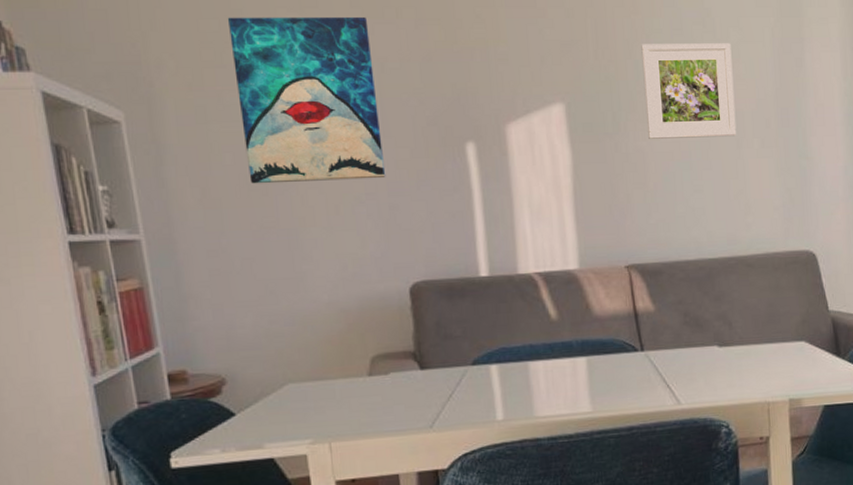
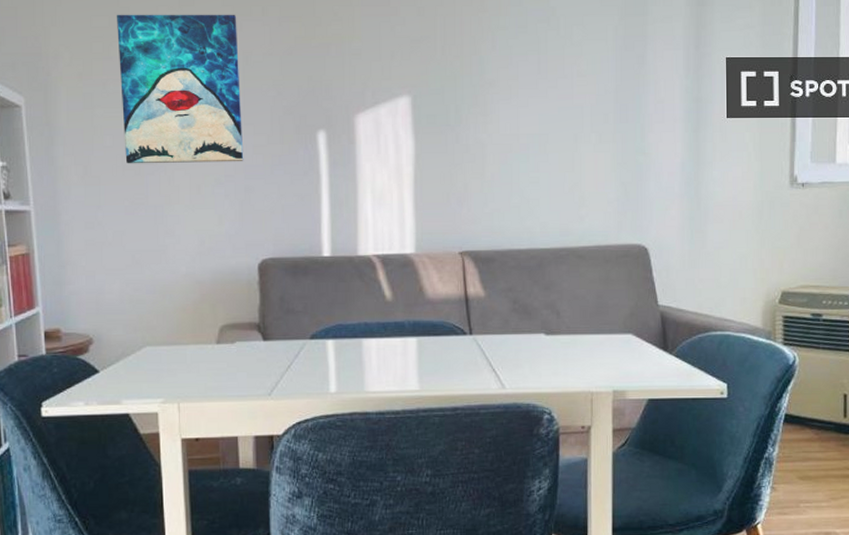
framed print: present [641,43,737,139] -> none [486,41,575,131]

